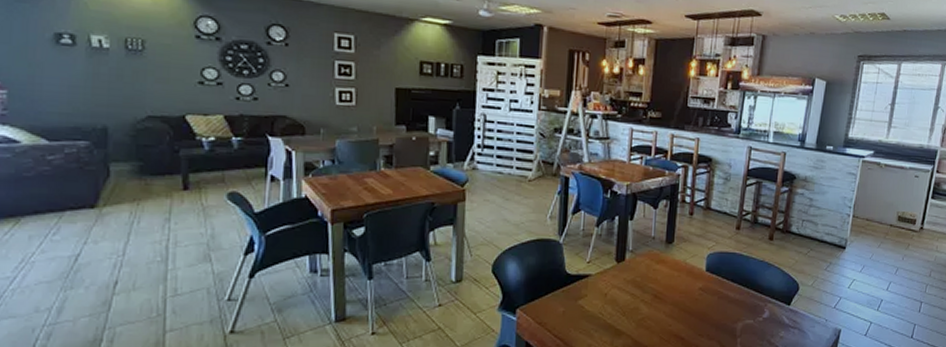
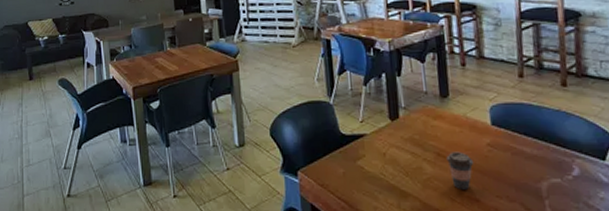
coffee cup: none [662,294,685,329] -> present [446,151,474,189]

